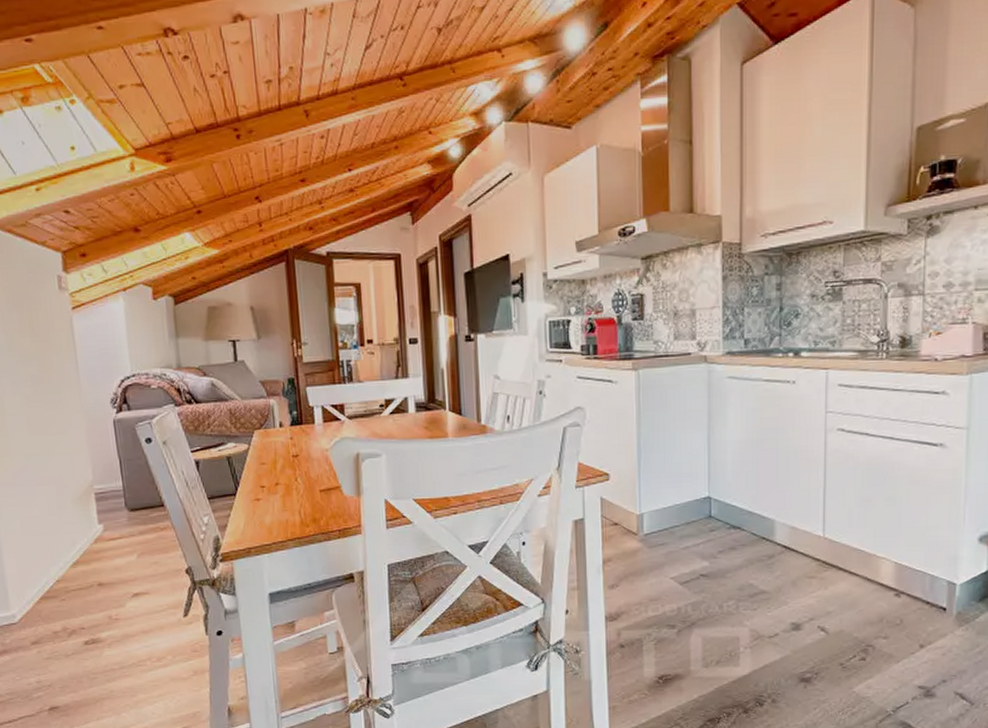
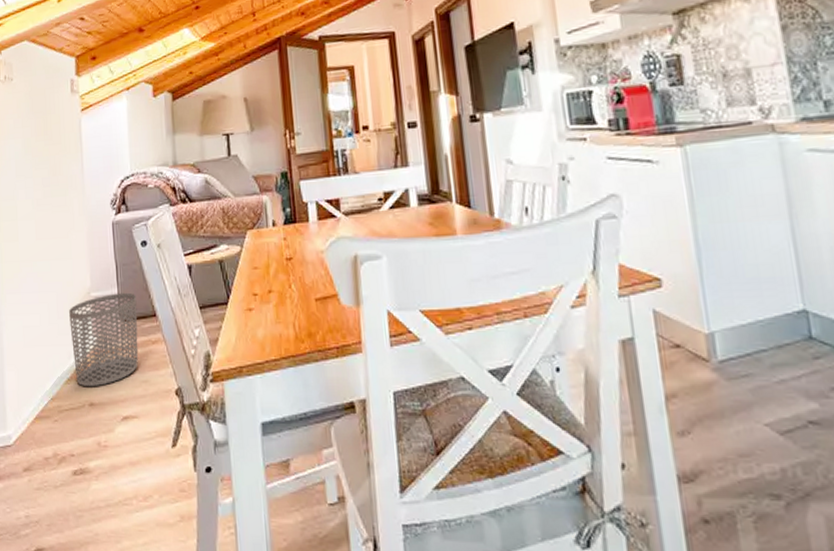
waste bin: none [71,485,147,570] -> present [69,292,138,387]

